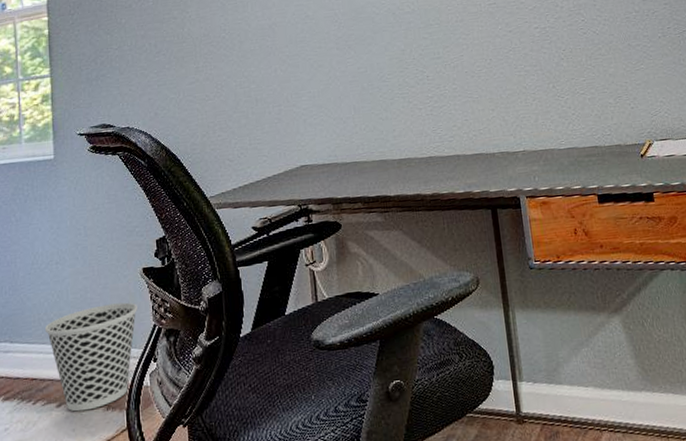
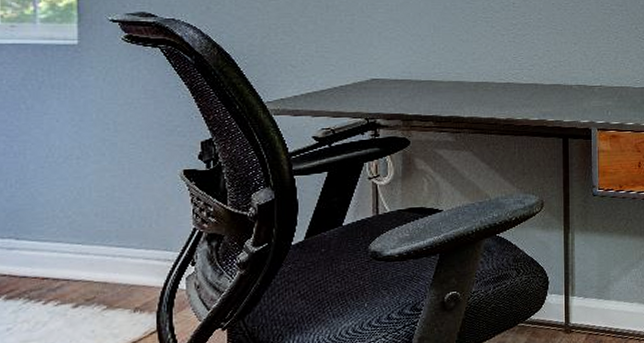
wastebasket: present [45,302,137,412] -> none [61,204,175,313]

